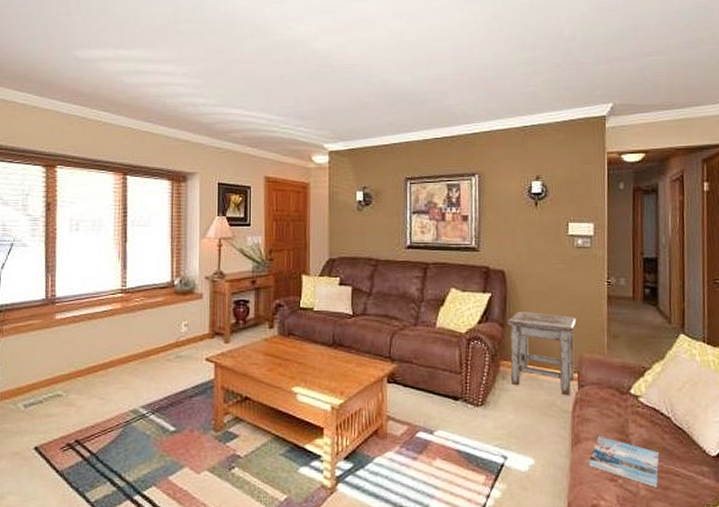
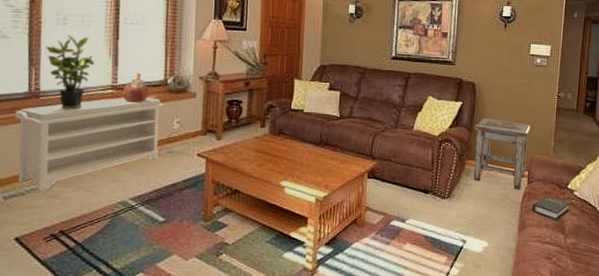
bench: none [34,300,172,398] -> present [15,98,165,191]
potted plant: none [60,241,106,316] -> present [46,35,95,110]
ceramic vessel: none [131,276,157,306] -> present [122,73,149,102]
hardback book: none [586,402,635,434] -> present [531,195,570,221]
magazine: present [588,435,660,487] -> none [530,222,586,263]

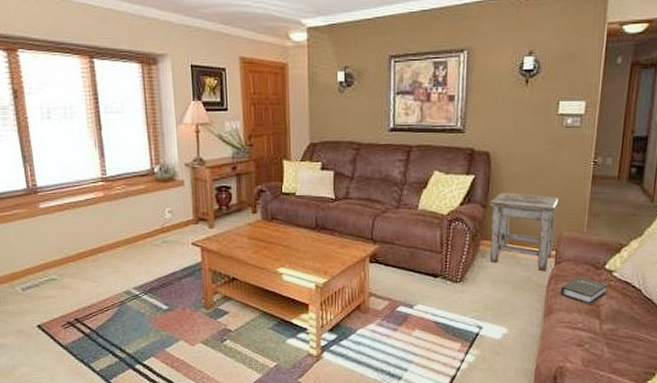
bench: present [15,98,165,191] -> none [19,188,154,282]
potted plant: present [46,35,95,110] -> none [35,129,83,204]
ceramic vessel: present [122,73,149,102] -> none [112,164,138,193]

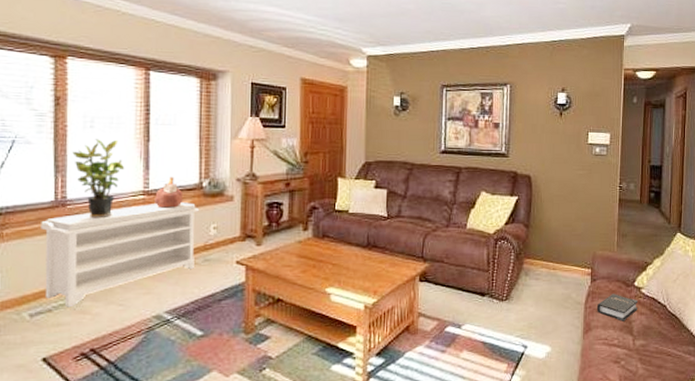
bench: none [19,188,154,282] -> present [41,203,200,306]
potted plant: none [35,129,83,204] -> present [72,139,125,219]
ceramic vessel: none [112,164,138,193] -> present [155,177,184,208]
stool: present [489,192,560,272] -> none [531,212,593,289]

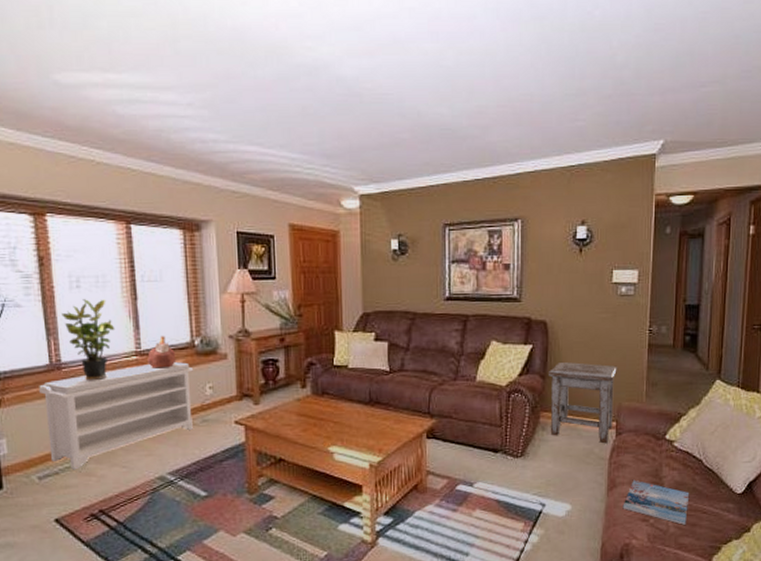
stool: none [531,212,593,289] -> present [547,361,618,444]
hardback book: present [596,294,637,321] -> none [622,448,669,477]
magazine: none [597,323,656,367] -> present [622,479,690,525]

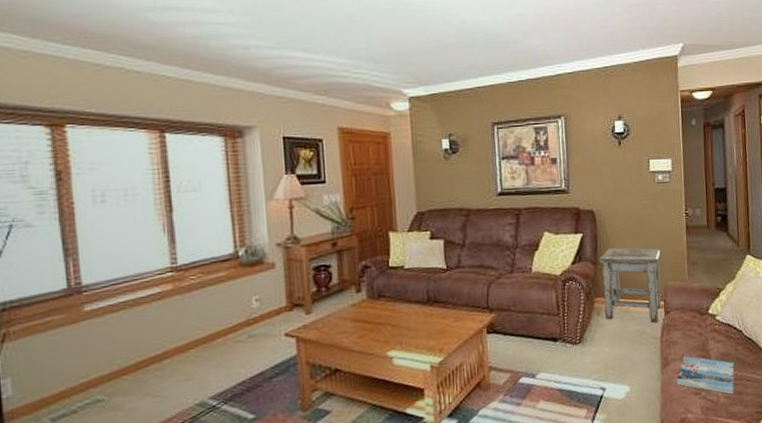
bench: present [39,362,194,469] -> none [54,275,238,405]
potted plant: present [61,299,115,381] -> none [83,213,147,304]
ceramic vessel: present [148,336,177,368] -> none [185,248,218,284]

